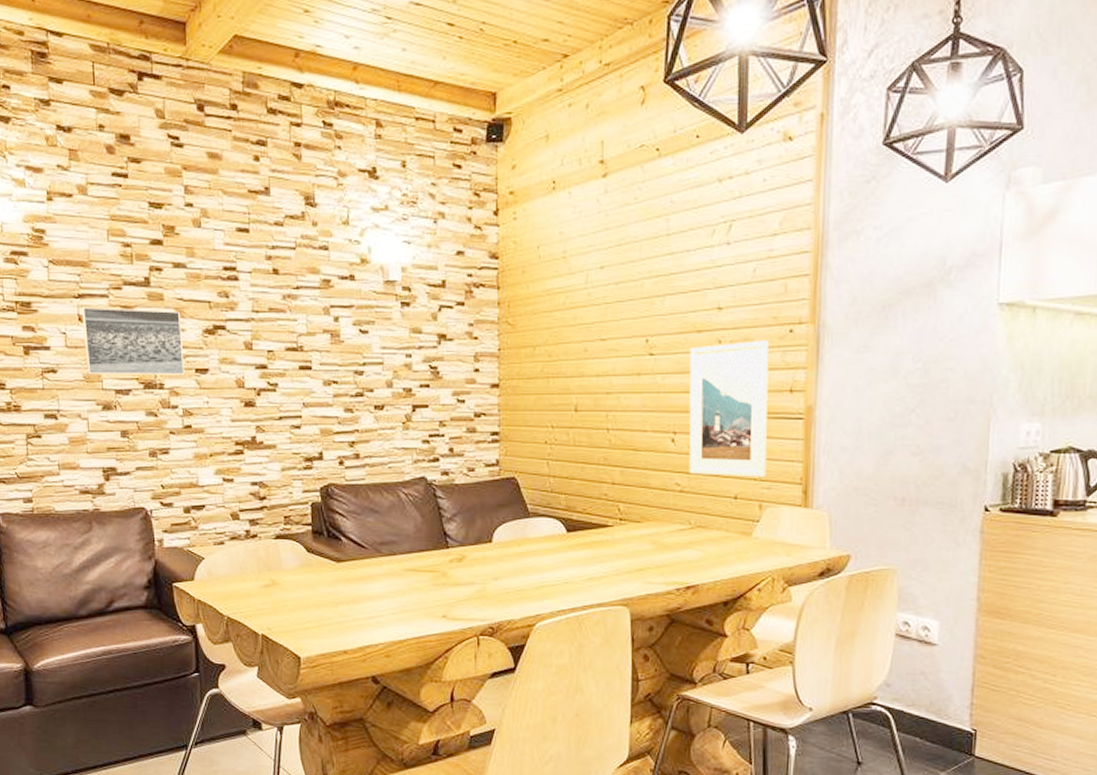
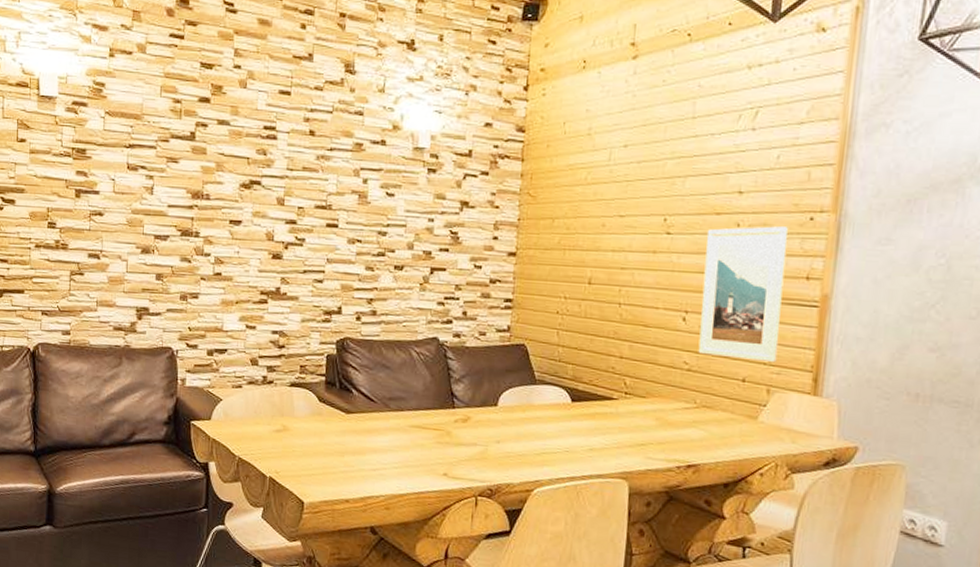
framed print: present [81,307,185,375] -> none [130,157,221,225]

